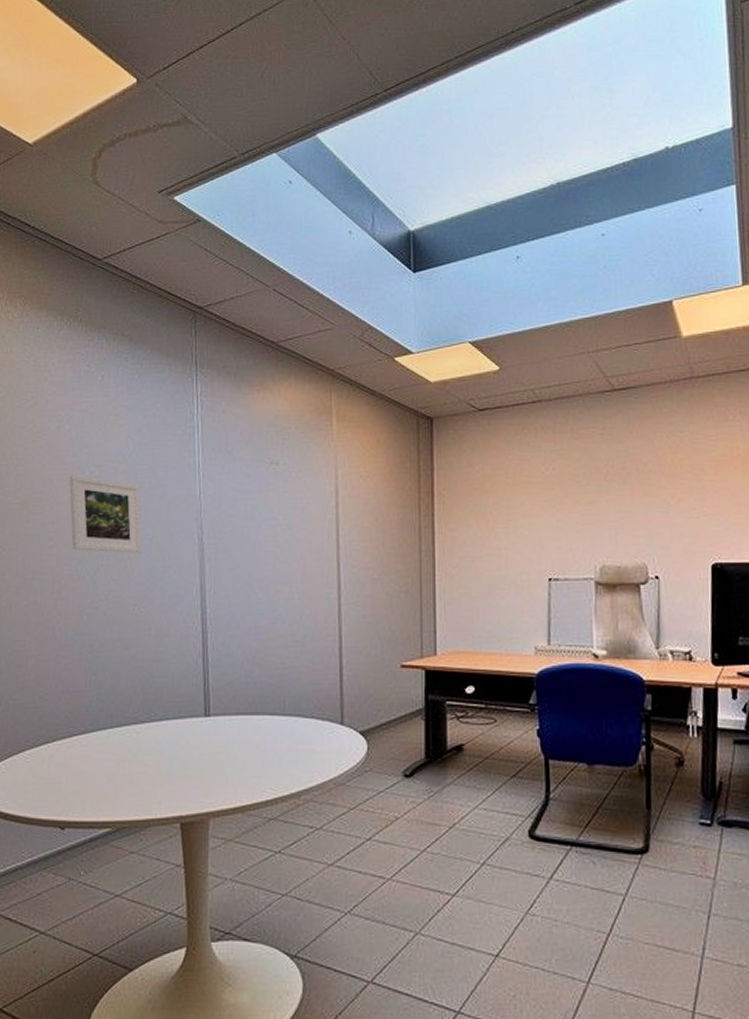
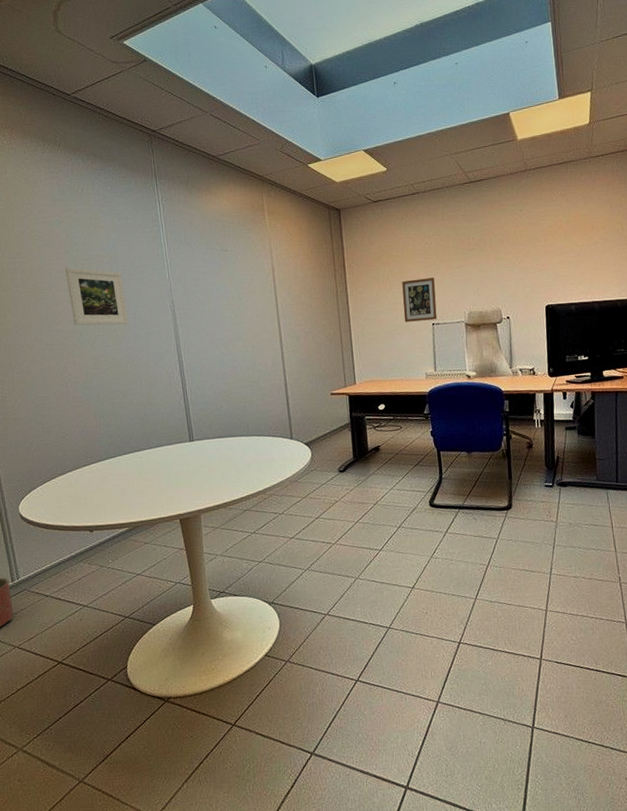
wall art: none [509,516,557,575] -> present [402,277,438,322]

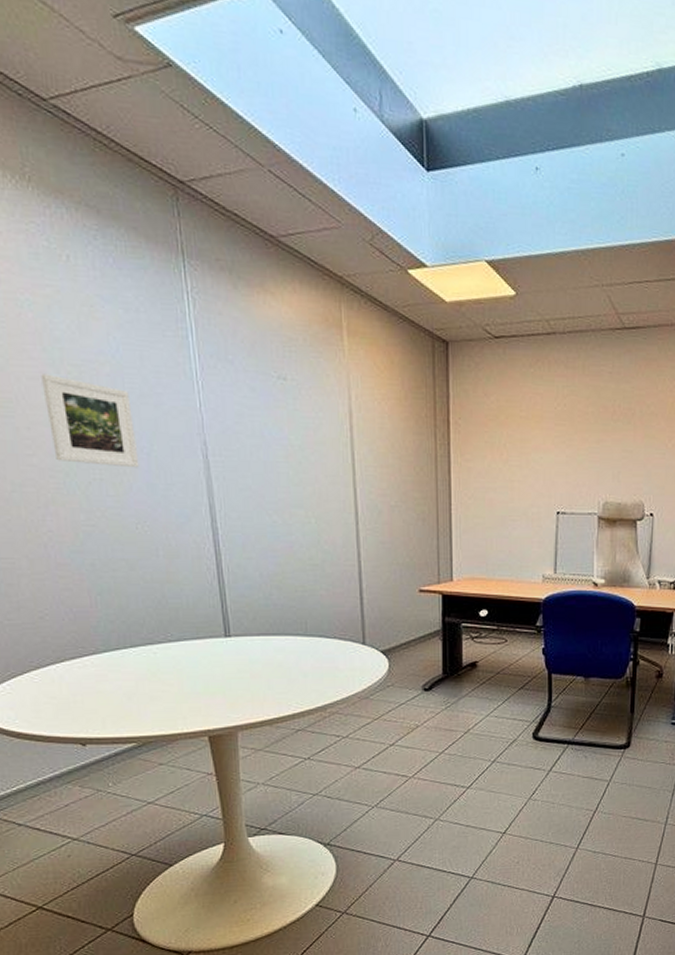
wall art: present [402,277,438,322] -> none [521,451,566,508]

